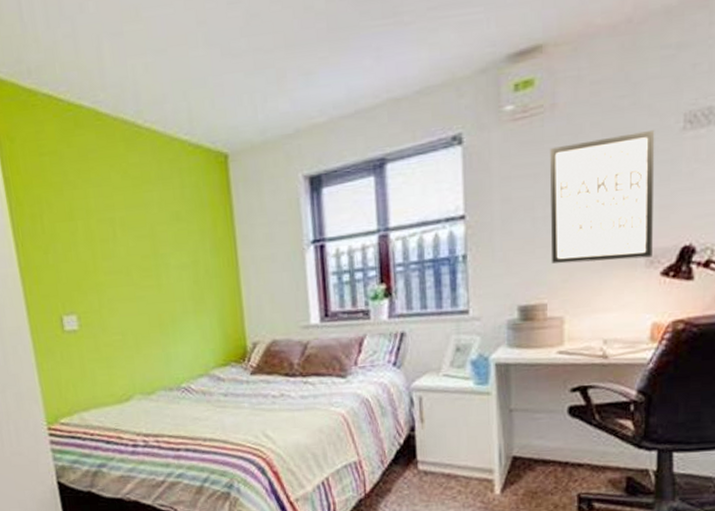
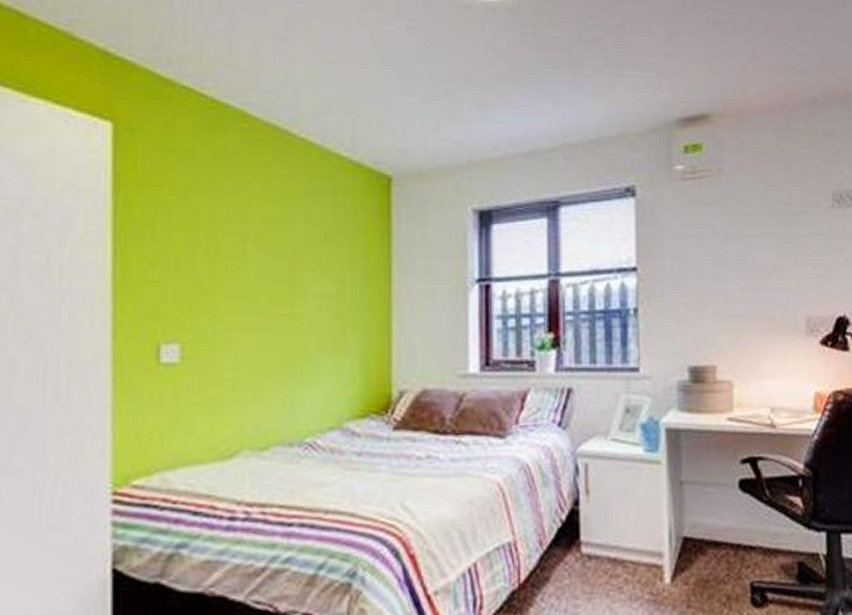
wall art: present [550,129,655,264] -> none [717,204,812,326]

